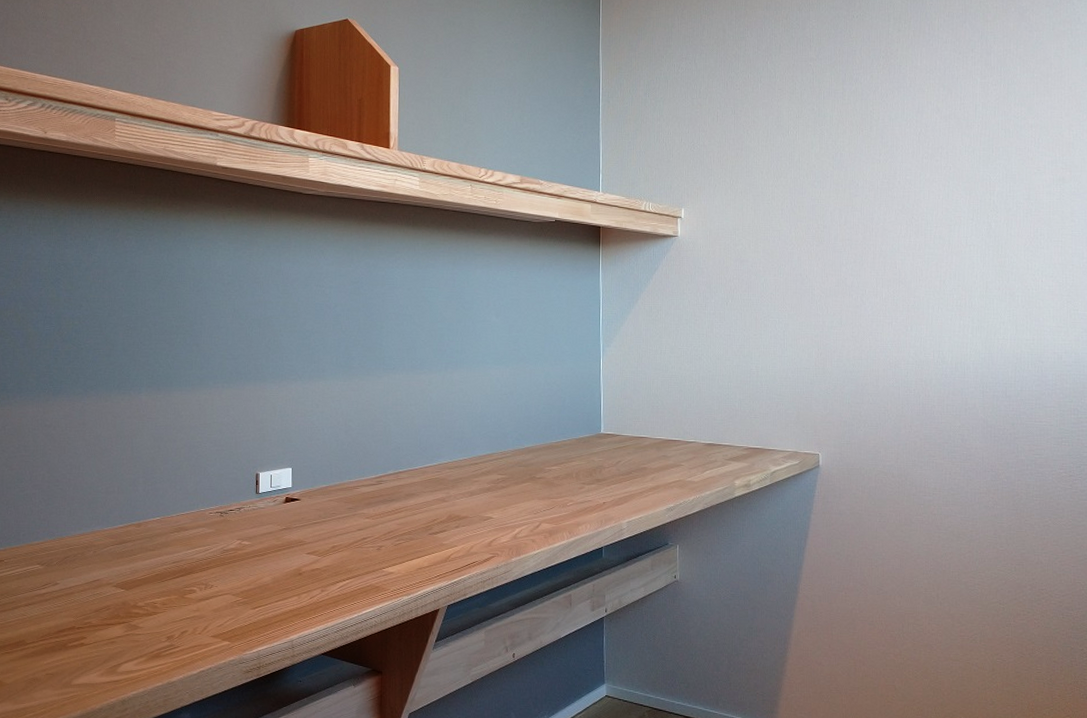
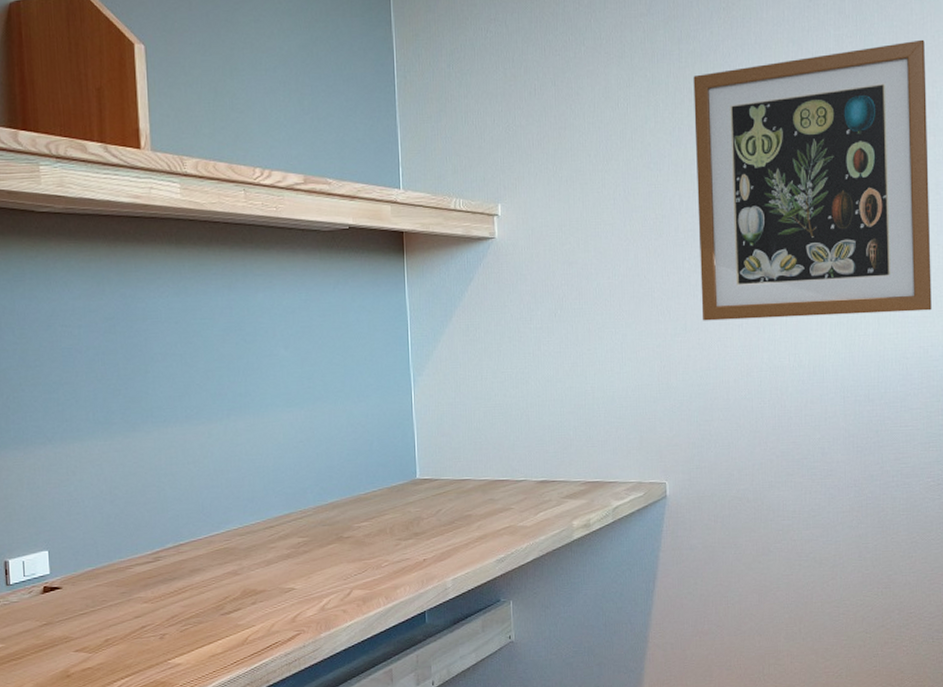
wall art: none [854,89,1066,322] -> present [693,39,932,321]

